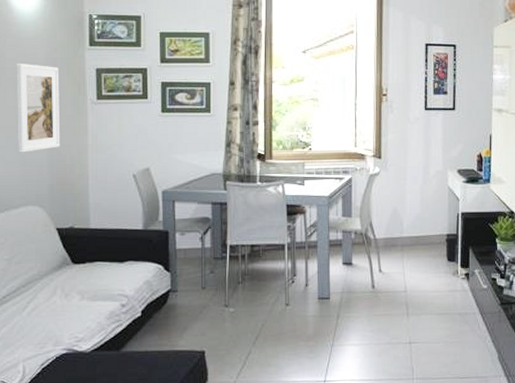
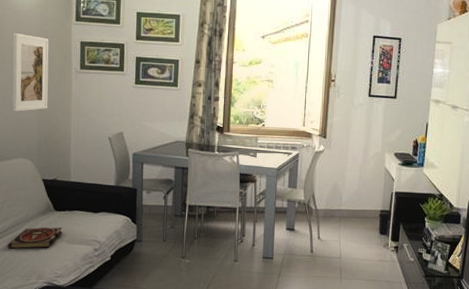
book: none [17,283,83,313] -> present [7,227,63,249]

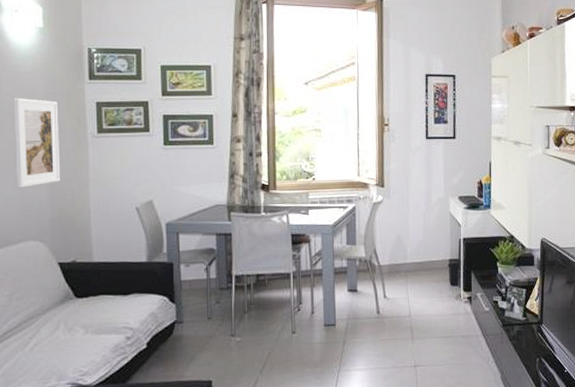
book: present [7,227,63,249] -> none [19,317,87,349]

